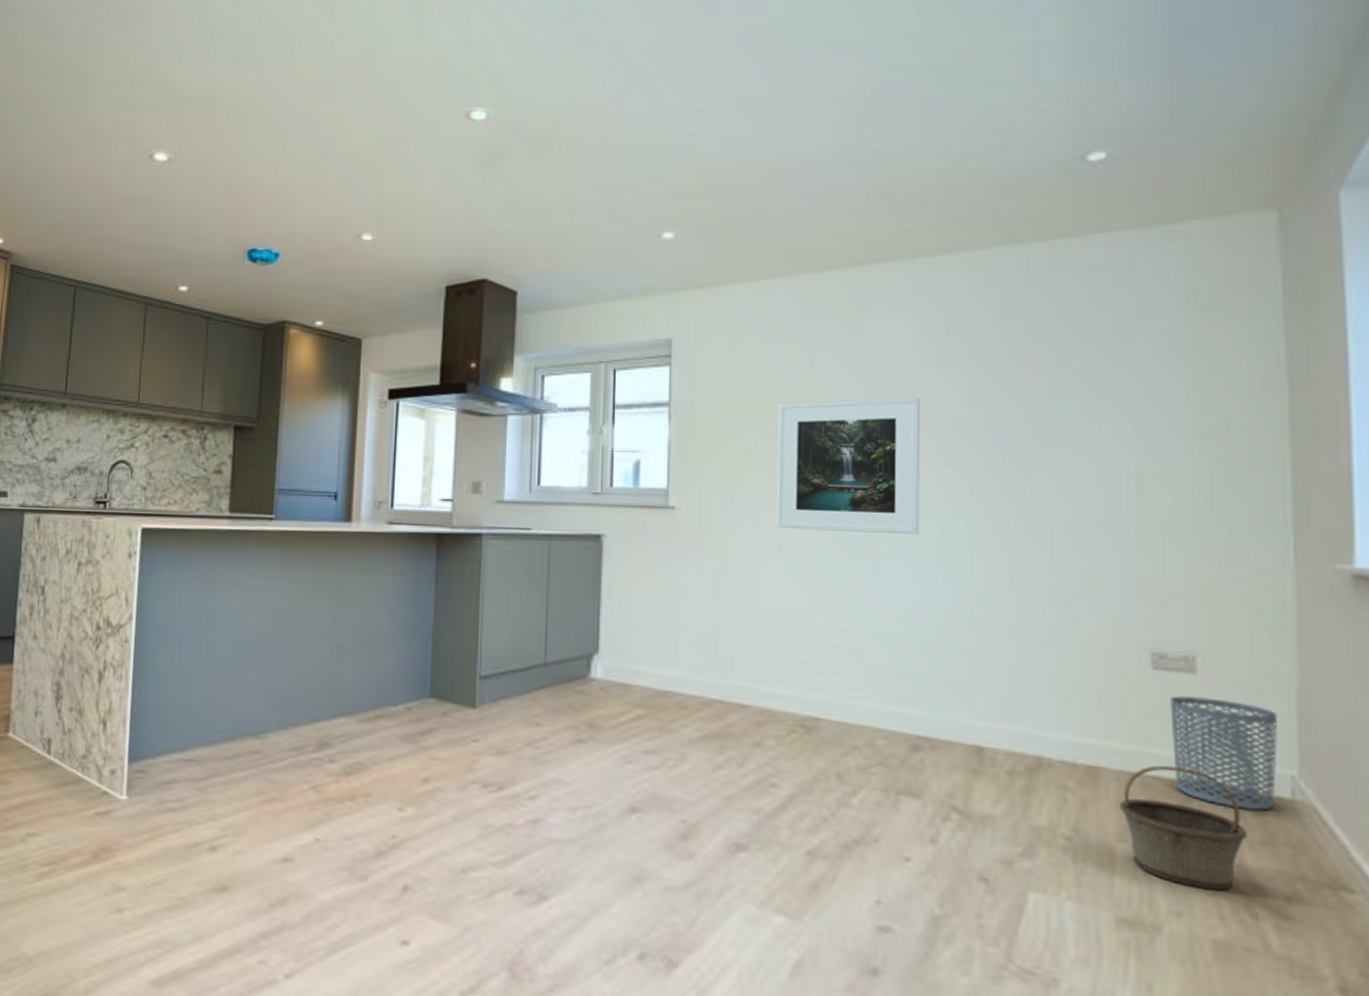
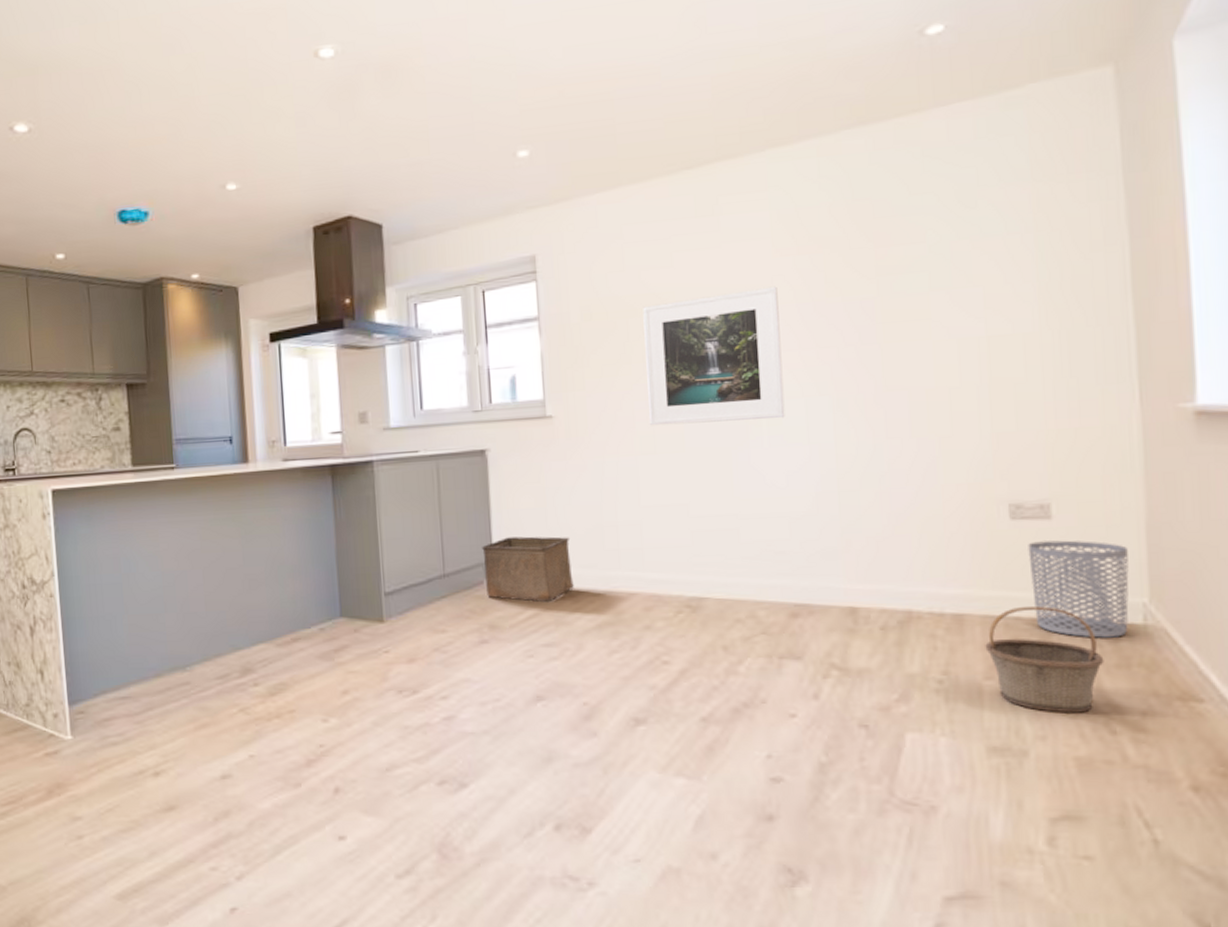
storage bin: none [588,630,683,706] -> present [482,536,574,603]

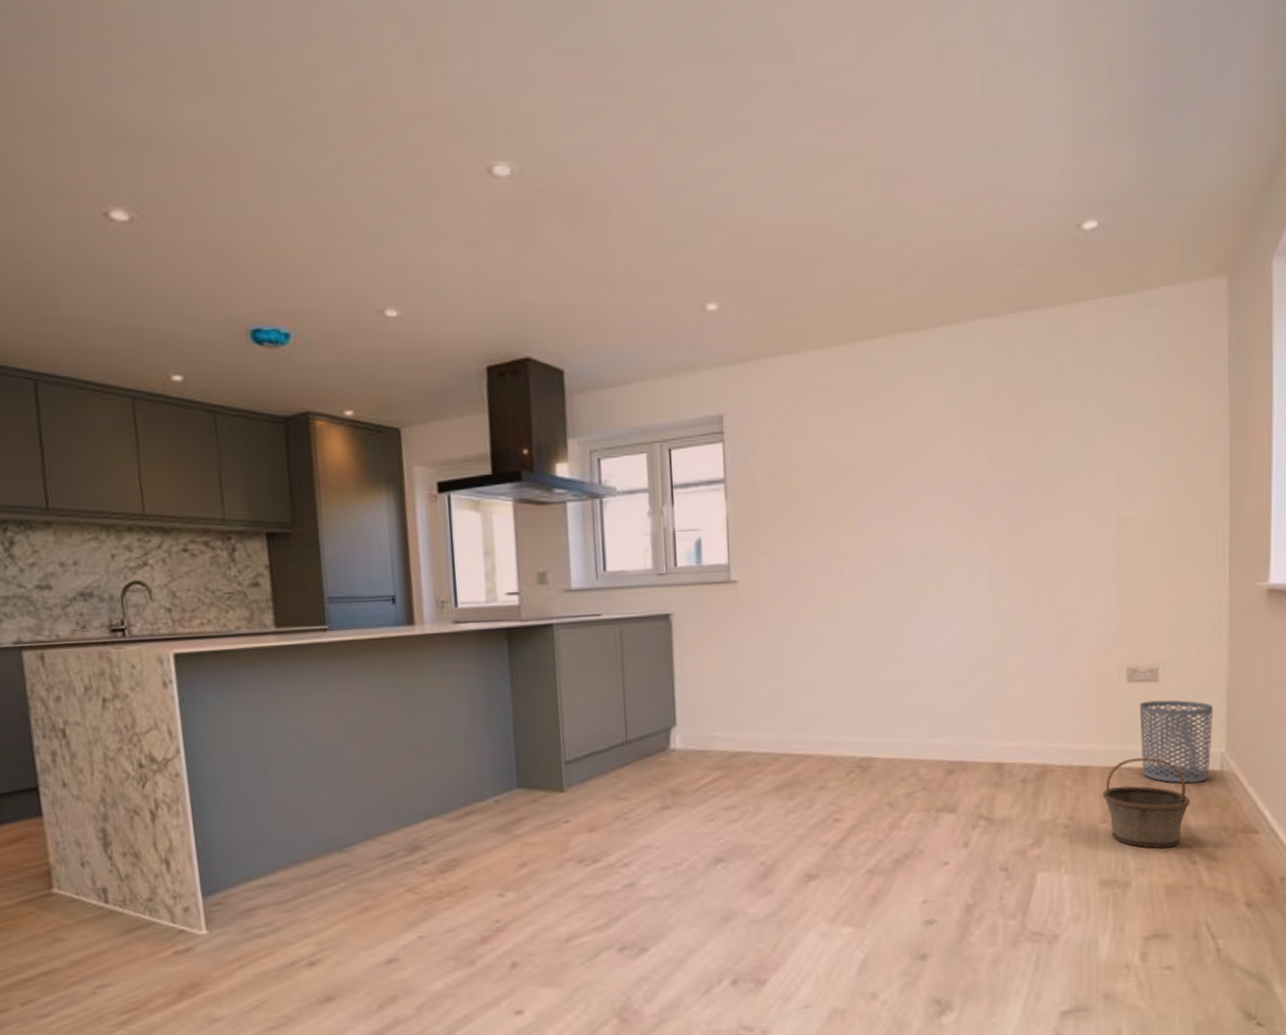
storage bin: present [482,536,574,603] -> none [665,701,754,767]
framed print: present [643,286,785,426] -> none [825,461,949,593]

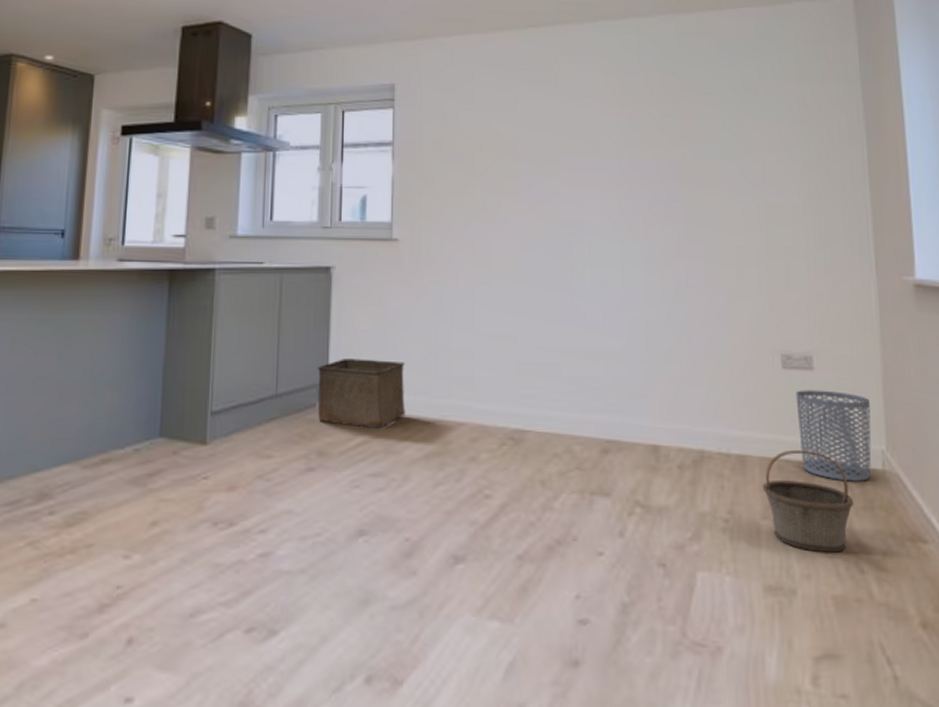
storage bin: none [665,701,754,767] -> present [318,359,406,429]

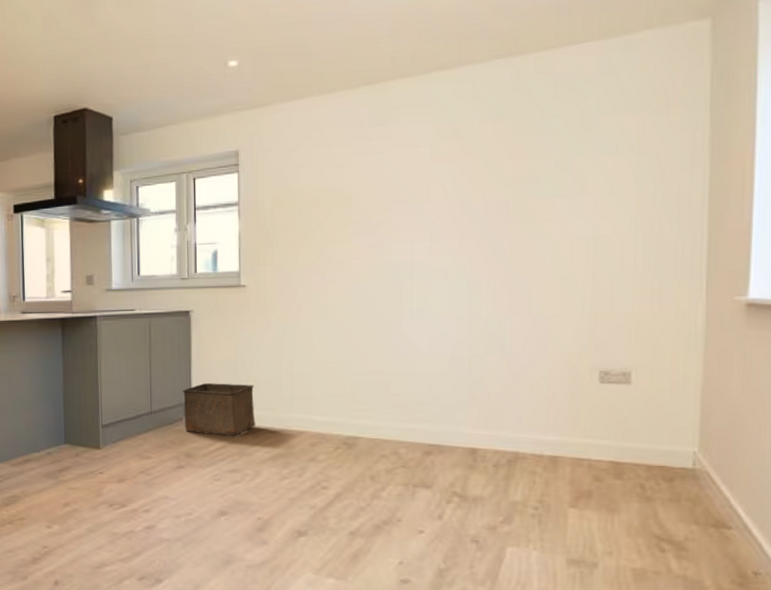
basket: present [762,449,854,553] -> none [572,451,661,535]
waste bin: present [796,390,872,482] -> none [611,401,686,478]

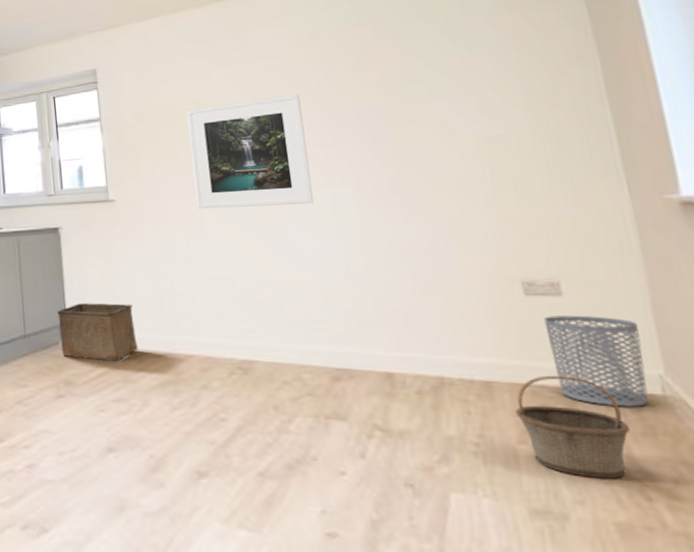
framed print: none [323,187,433,297] -> present [187,94,314,210]
basket: none [572,451,661,535] -> present [515,375,631,479]
waste bin: none [611,401,686,478] -> present [543,315,649,407]

